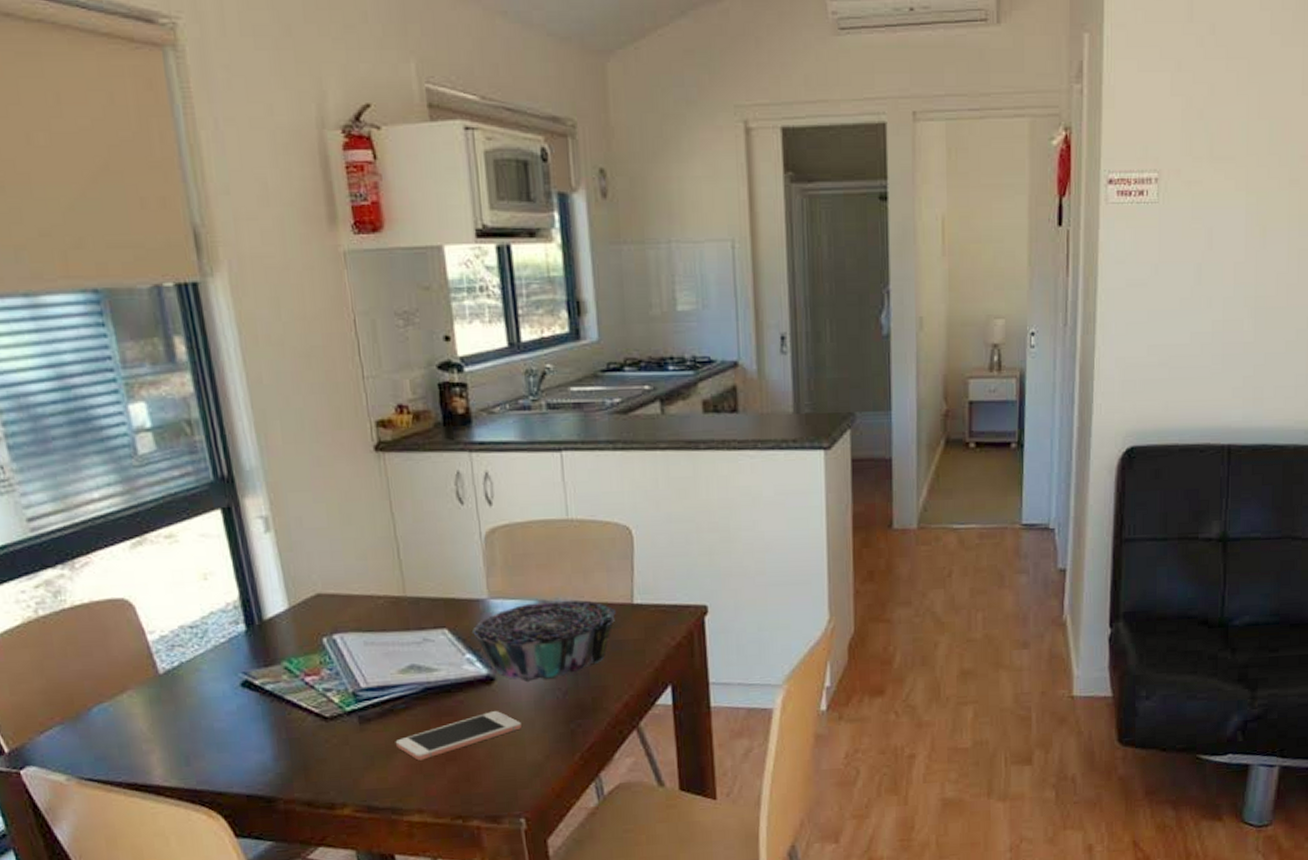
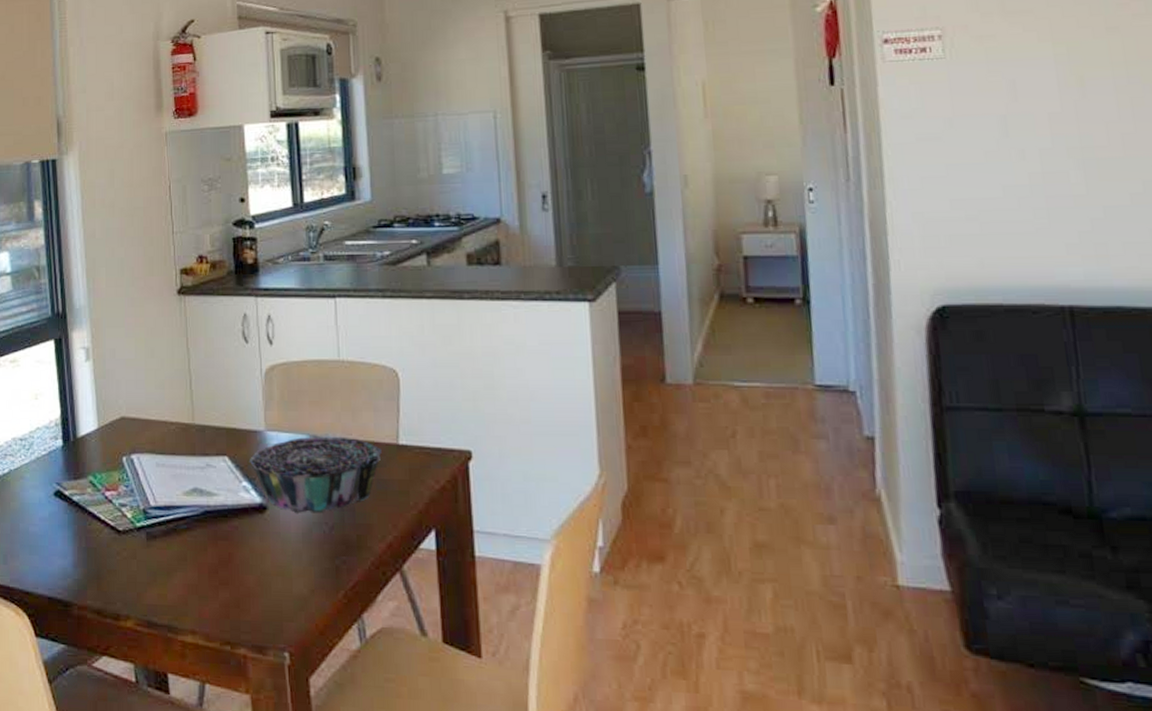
cell phone: present [395,711,523,761] -> none [176,540,291,582]

